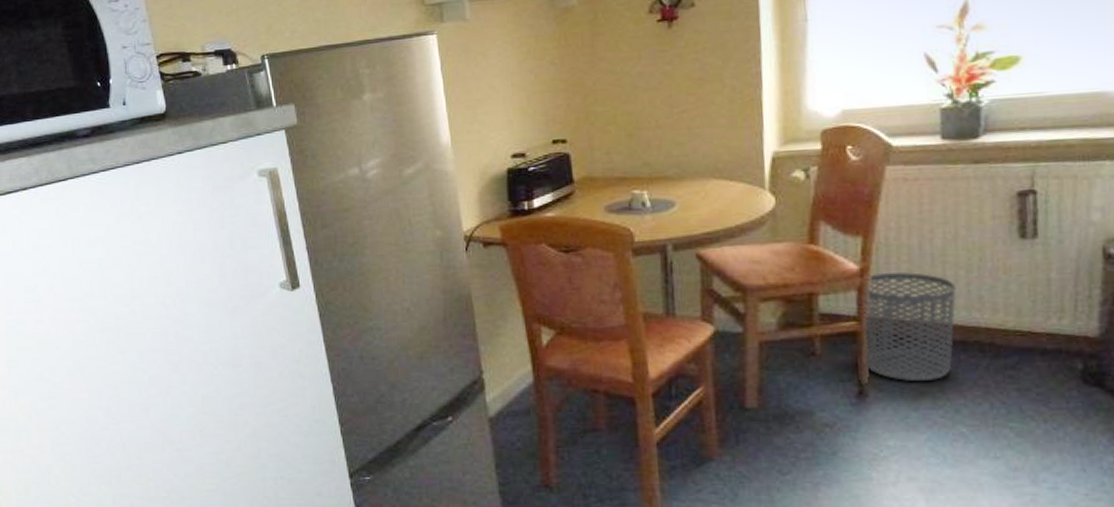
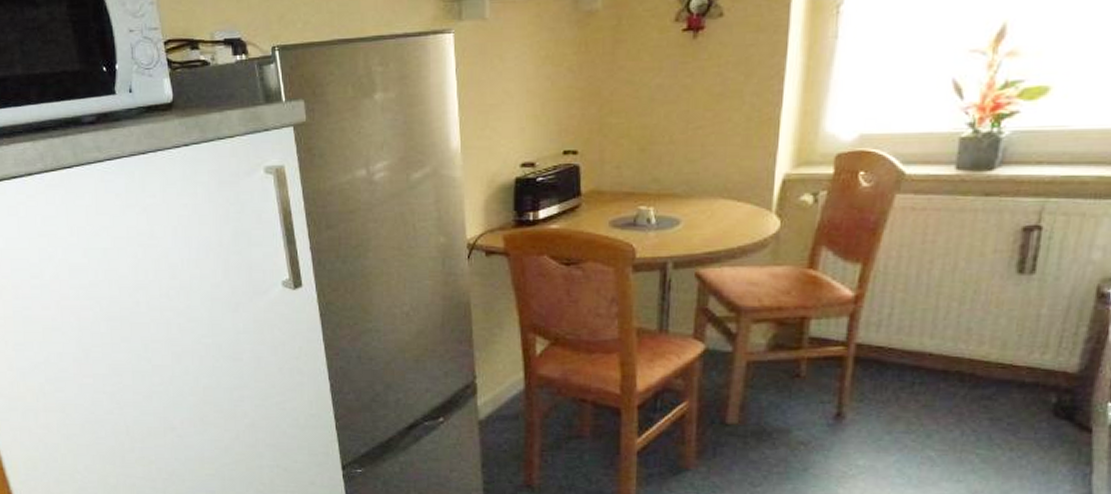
waste bin: present [863,271,956,381] -> none [846,300,946,406]

